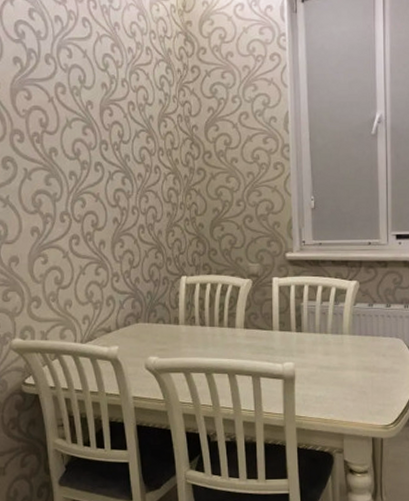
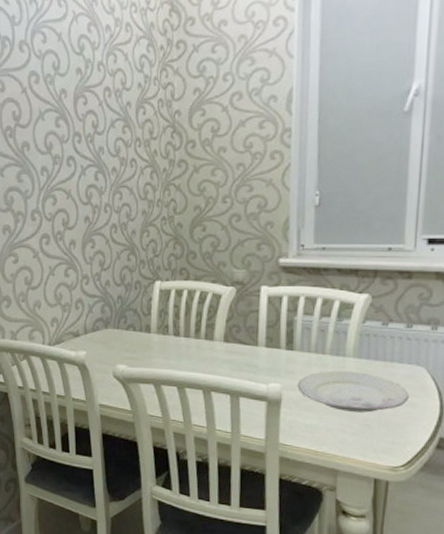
plate: none [307,347,392,382] -> present [297,370,409,413]

